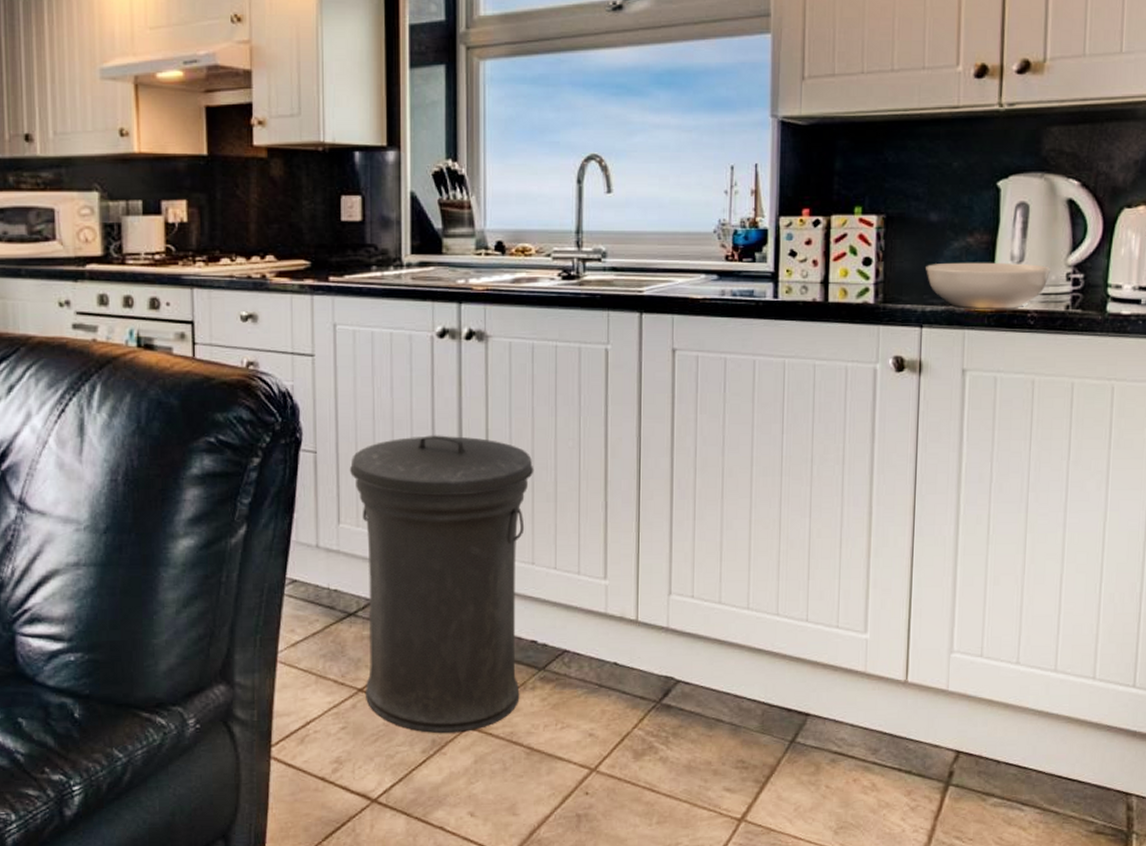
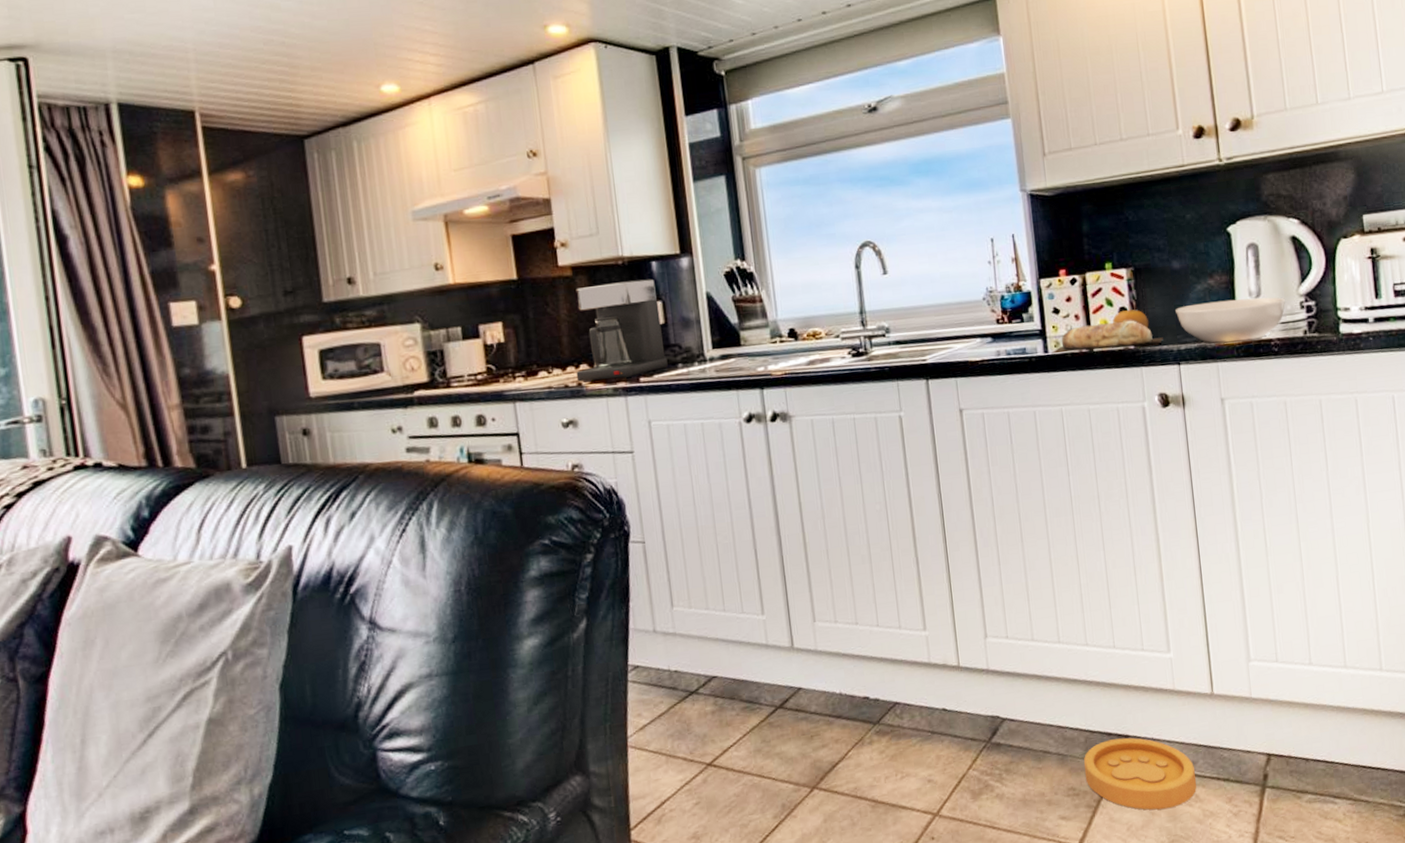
coffee maker: none [261,170,361,276] -> present [576,278,668,382]
trash can: present [349,435,534,733] -> none [676,511,859,798]
pet bowl: none [757,716,875,794] -> present [1083,737,1197,810]
bread loaf: none [782,272,908,305] -> present [1051,320,1163,353]
fruit: none [854,253,894,283] -> present [1112,303,1149,328]

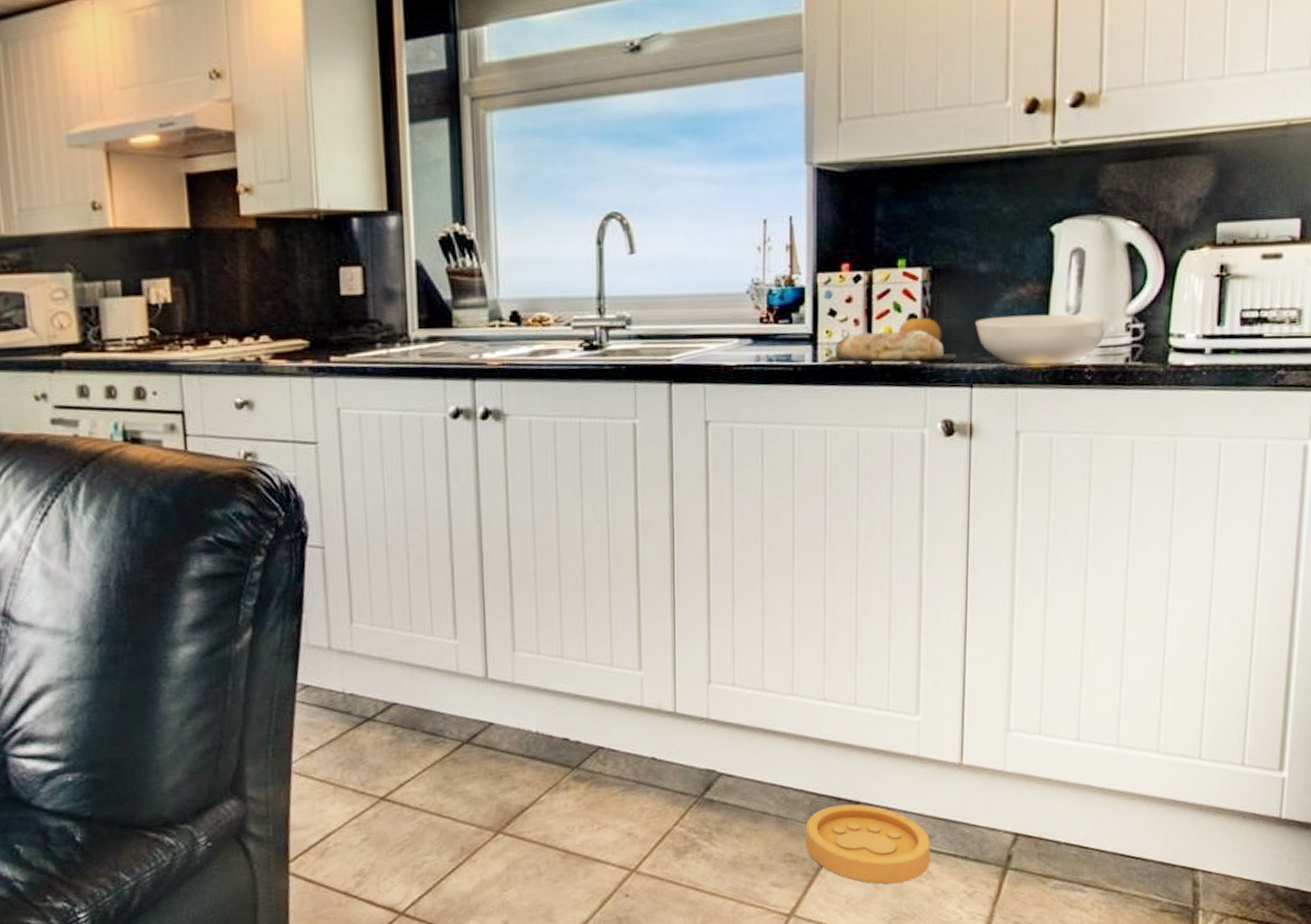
coffee maker: present [576,278,668,382] -> none [255,239,364,357]

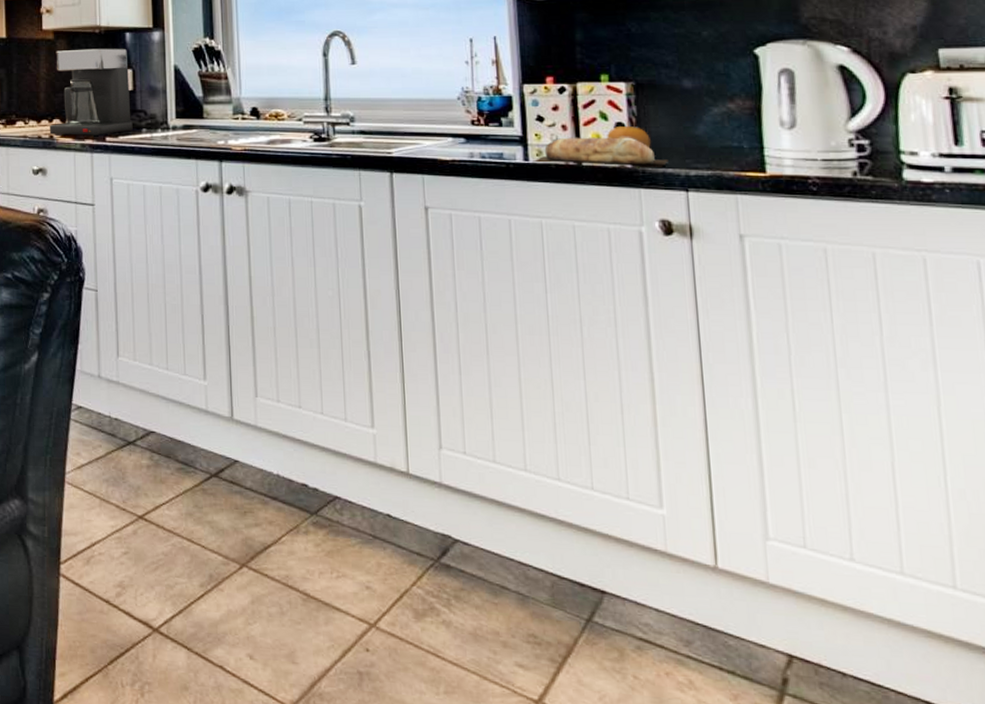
coffee maker: none [255,239,364,357] -> present [49,48,133,137]
pet bowl: present [805,804,930,884] -> none [548,591,691,688]
bowl: present [974,314,1110,368] -> none [683,127,830,177]

